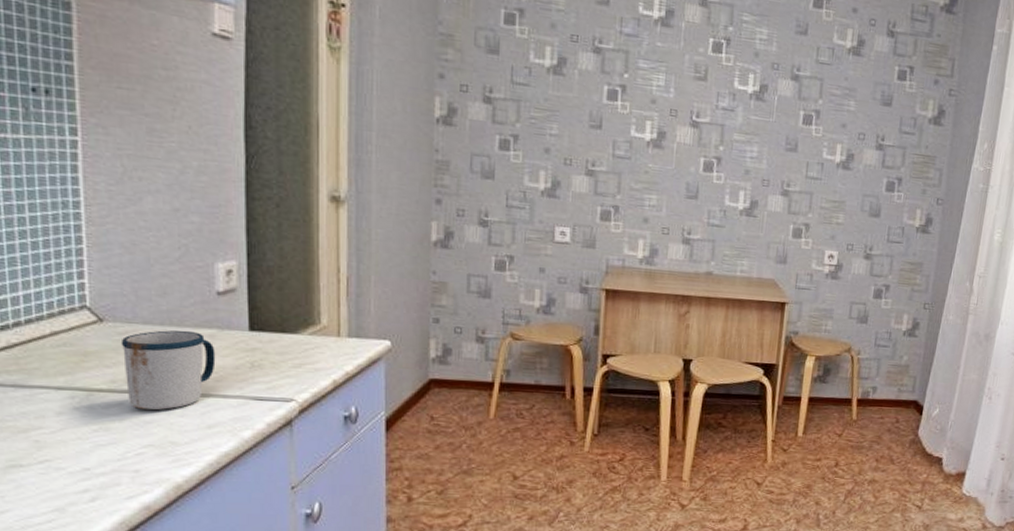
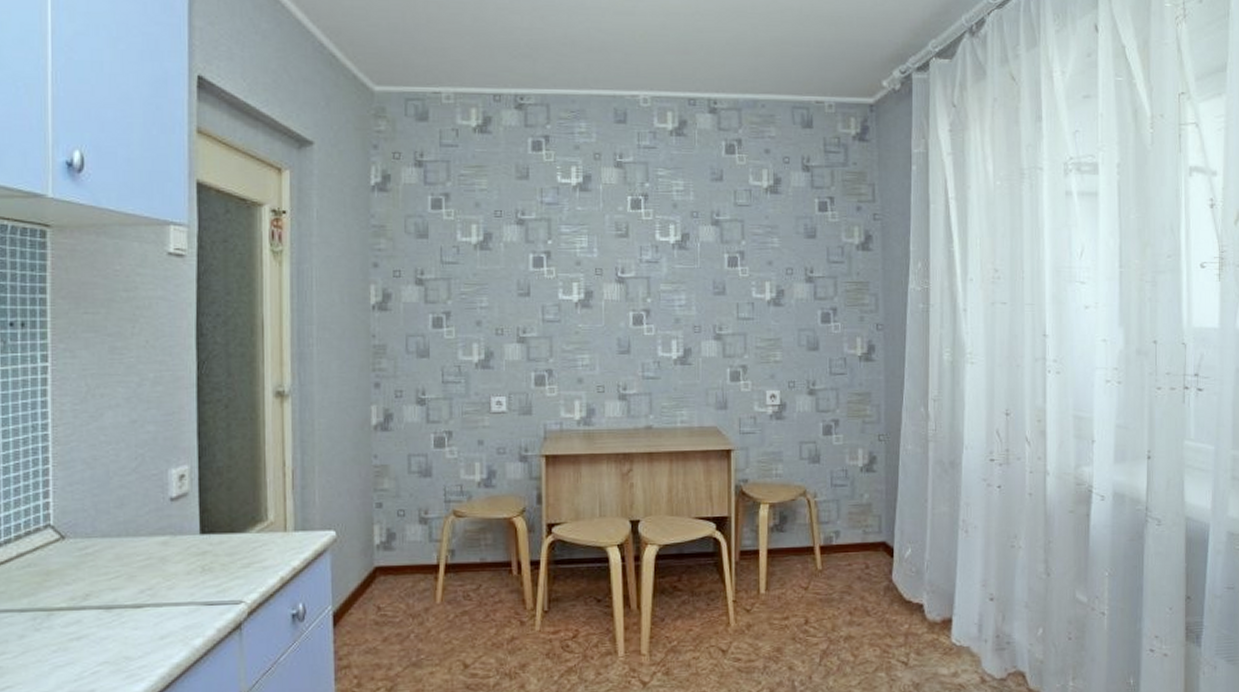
mug: present [121,330,216,411] -> none [80,541,169,626]

